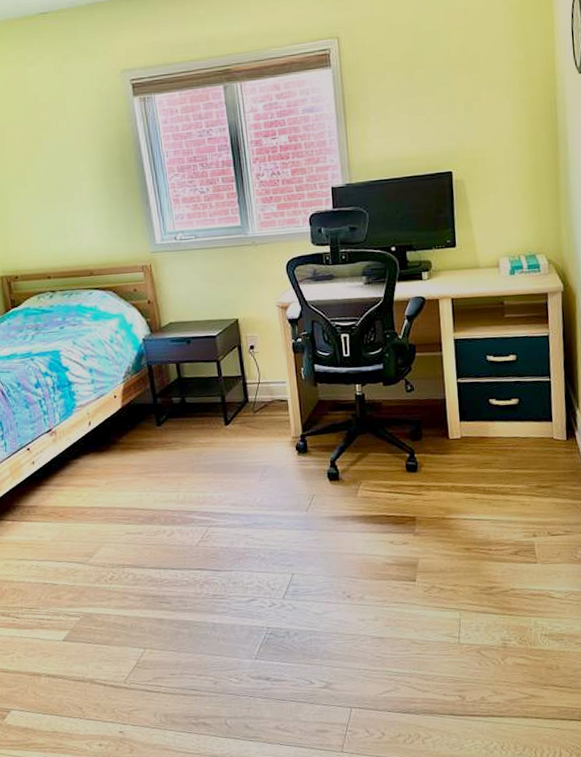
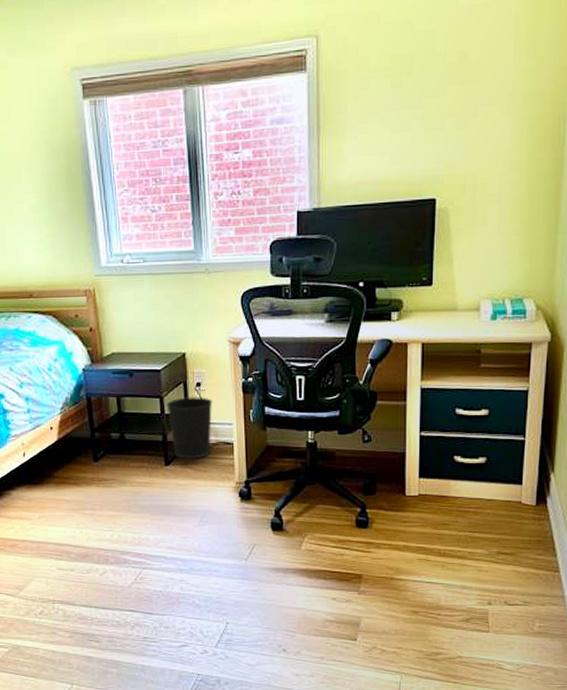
wastebasket: none [223,359,267,418] -> present [166,397,213,459]

